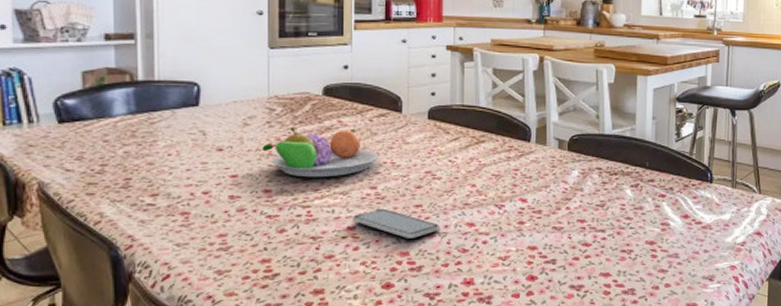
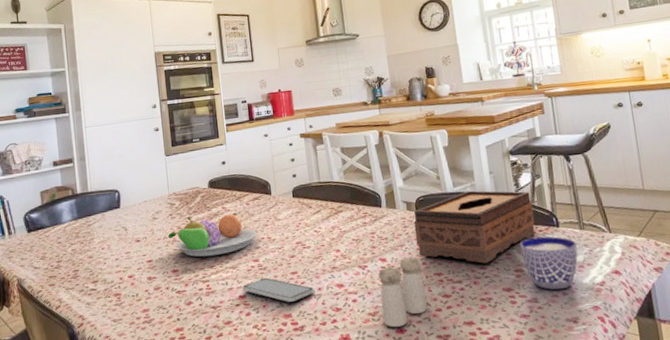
salt and pepper shaker: none [515,200,565,275] -> present [378,256,428,328]
tissue box: none [563,135,691,214] -> present [413,190,535,264]
cup: none [670,191,726,247] -> present [519,236,578,290]

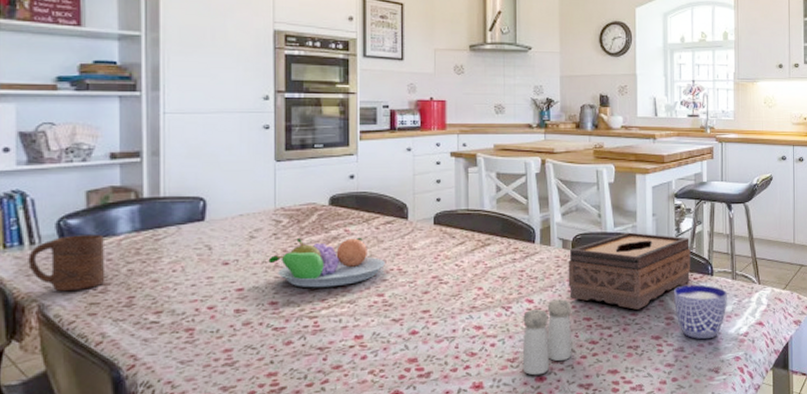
cup: none [8,224,58,268] -> present [28,234,106,291]
smartphone: present [242,277,314,302] -> none [360,315,447,345]

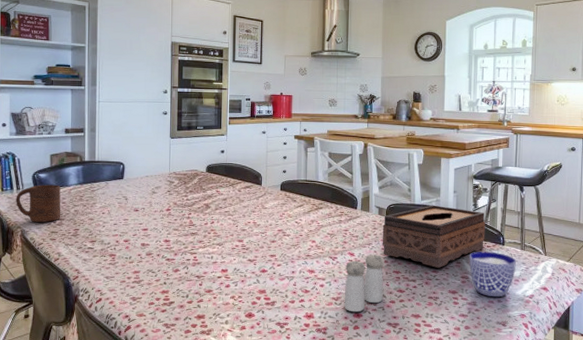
fruit bowl: present [268,238,385,288] -> none [164,195,244,232]

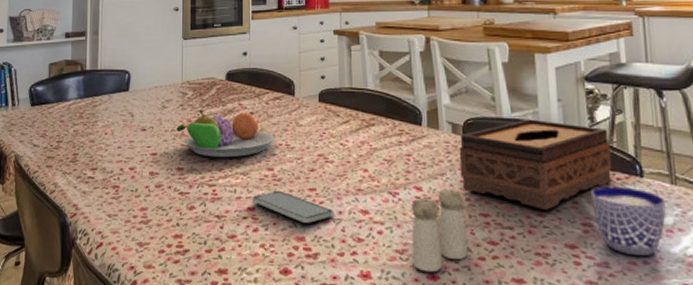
cup: present [16,185,61,222] -> none [10,99,59,145]
fruit bowl: none [164,195,244,232] -> present [176,110,274,158]
smartphone: none [226,256,288,280] -> present [252,190,334,223]

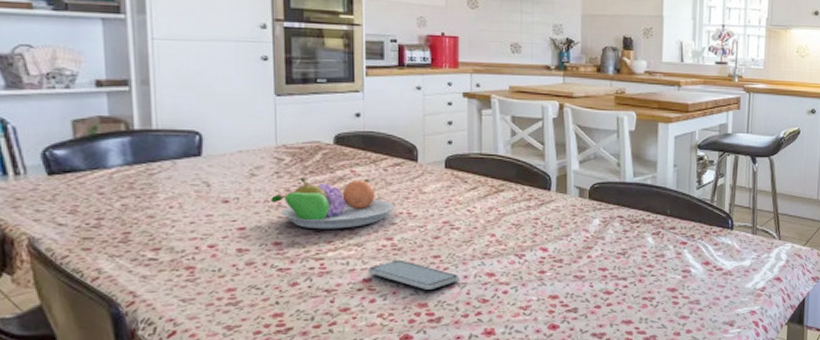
salt and pepper shaker: present [411,189,469,273] -> none [536,248,587,324]
tissue box: present [459,119,612,210] -> none [584,183,712,261]
cup: present [590,186,666,257] -> none [691,238,746,293]

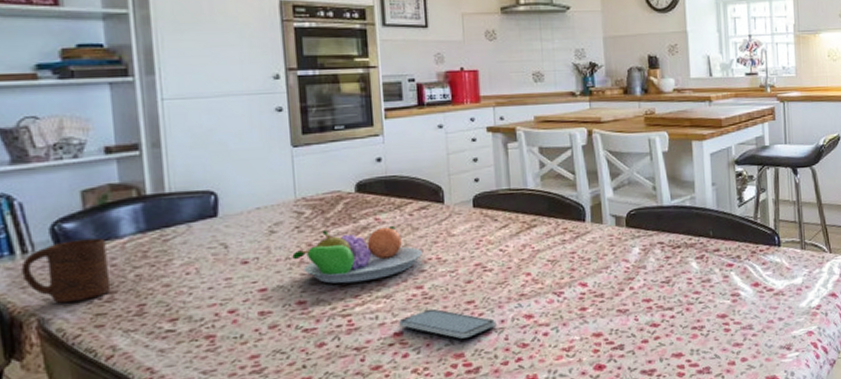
cup: none [14,167,98,224] -> present [21,238,111,303]

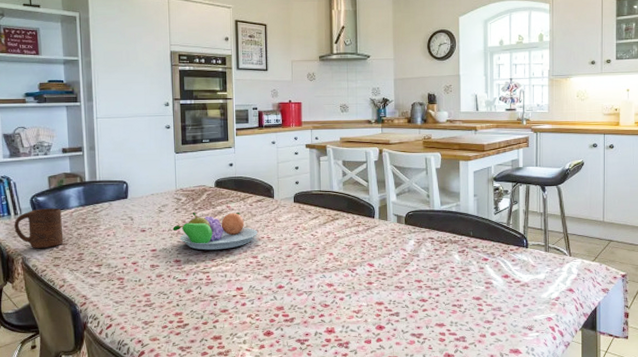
smartphone: present [399,308,495,339] -> none [240,273,306,296]

